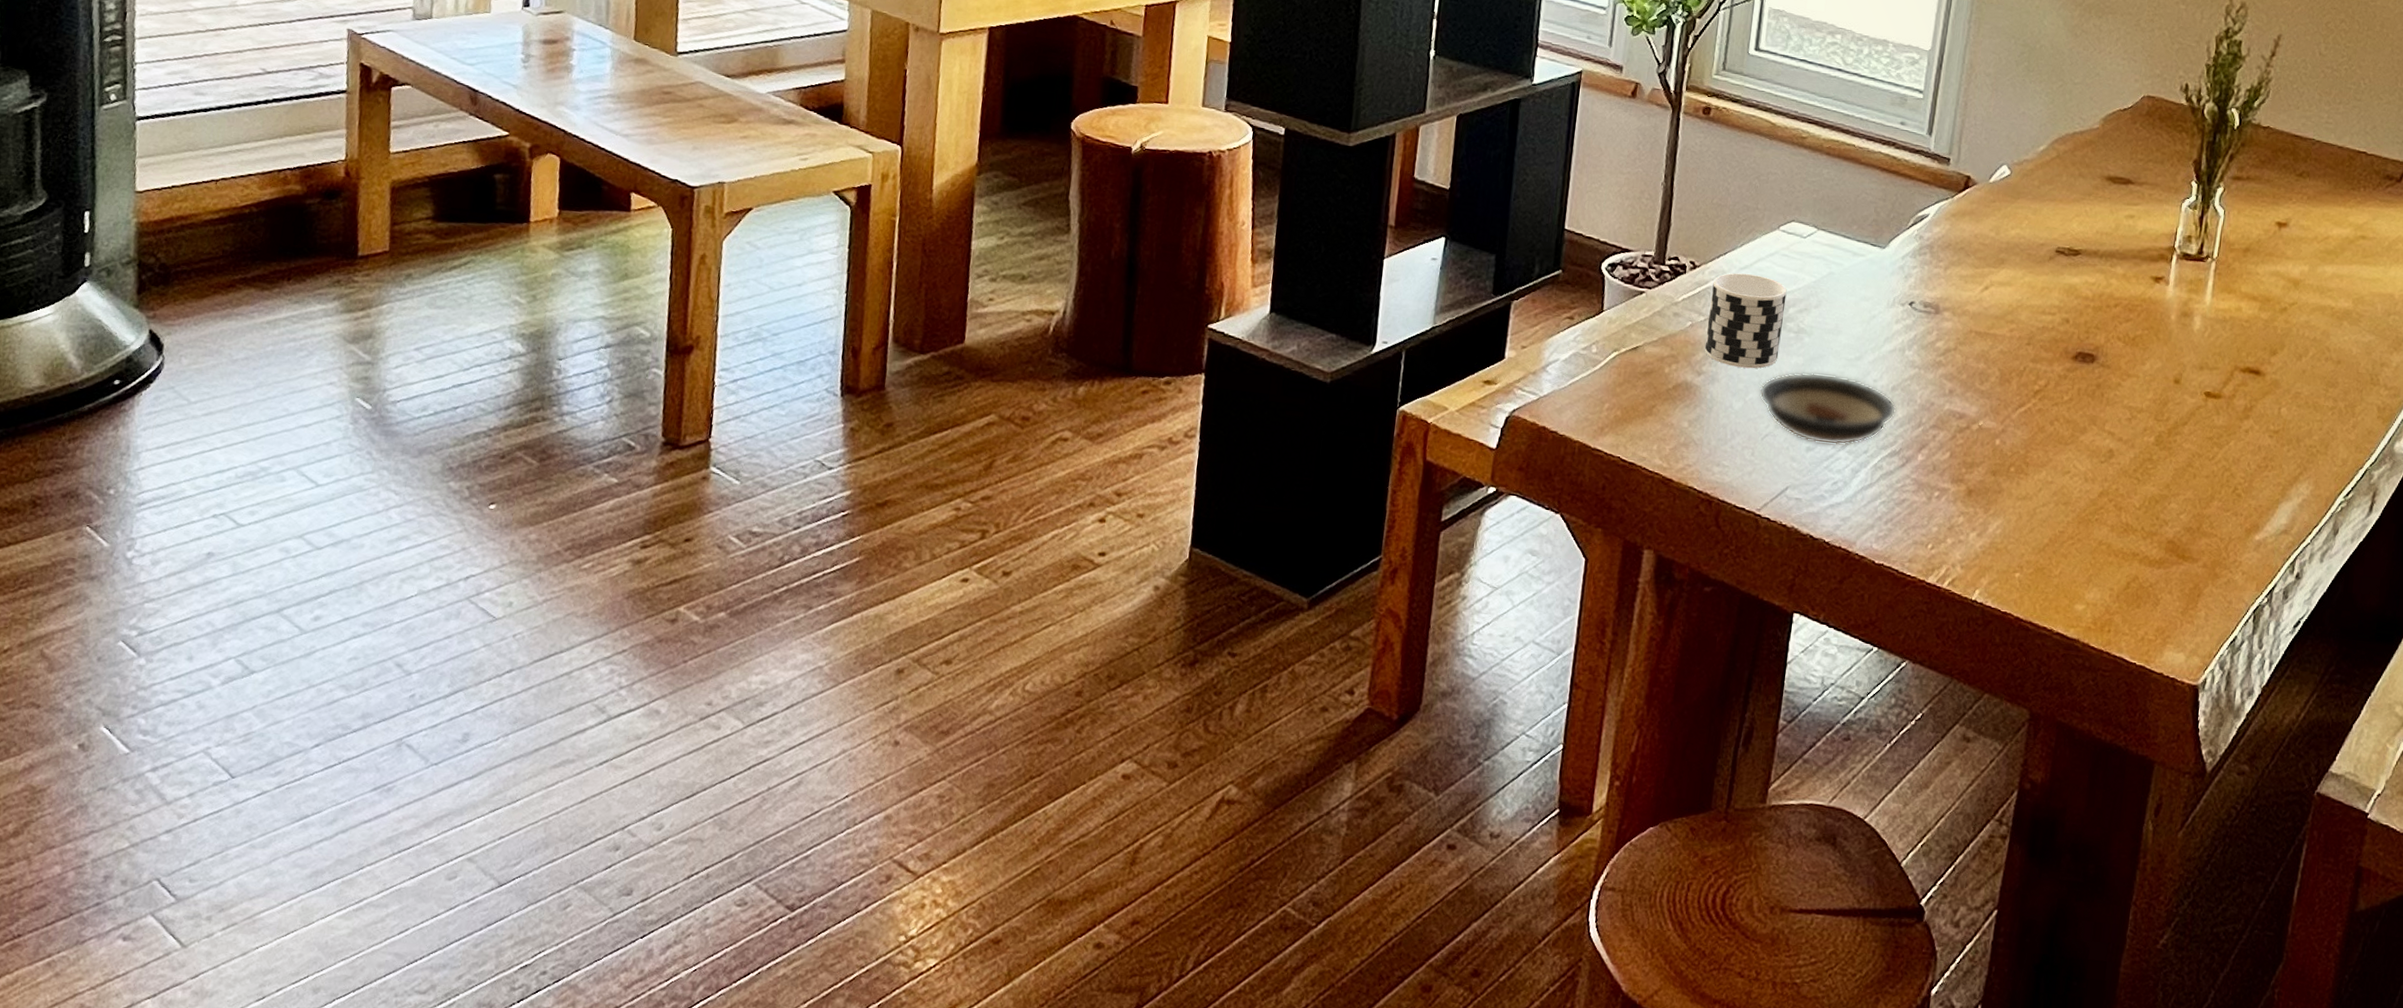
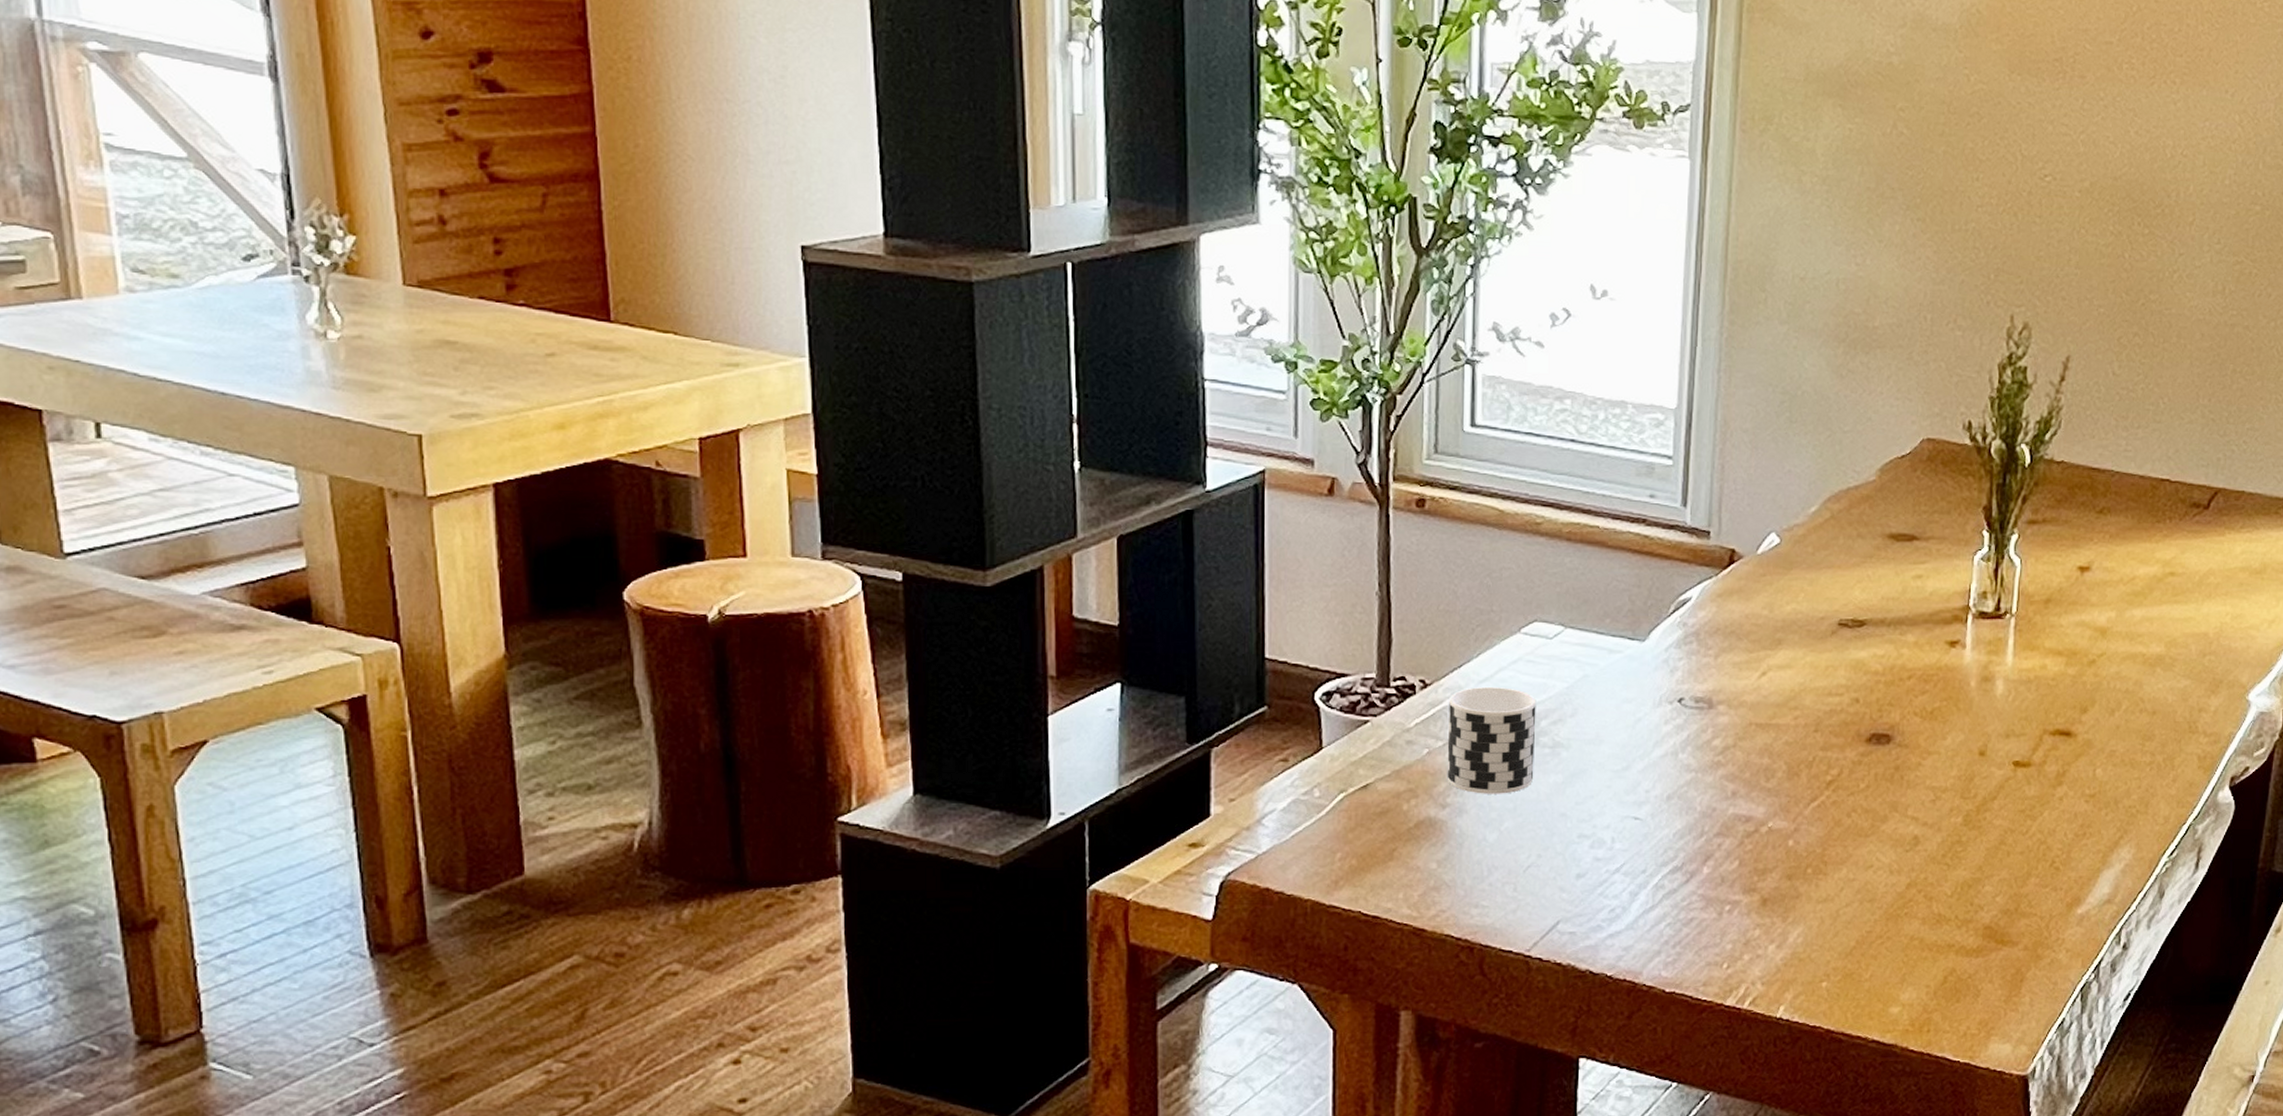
saucer: present [1759,372,1897,446] -> none [1516,790,1674,869]

